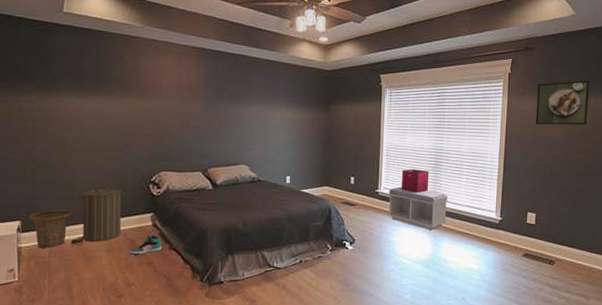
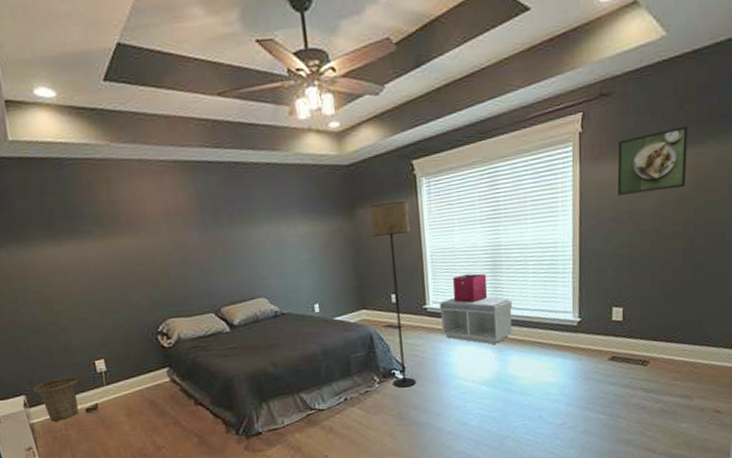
laundry hamper: present [78,184,125,242] -> none [81,342,138,408]
sneaker: present [130,234,162,255] -> none [151,391,186,416]
floor lamp: none [342,103,373,258] -> present [369,201,417,388]

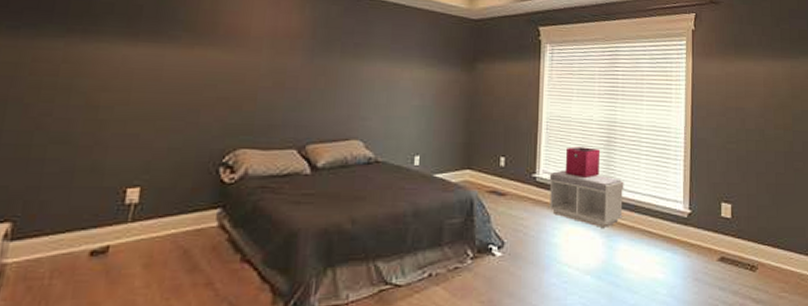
basket: present [32,375,80,422] -> none [24,204,98,264]
floor lamp: present [369,201,417,388] -> none [488,61,530,268]
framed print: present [617,126,689,195] -> none [725,41,784,95]

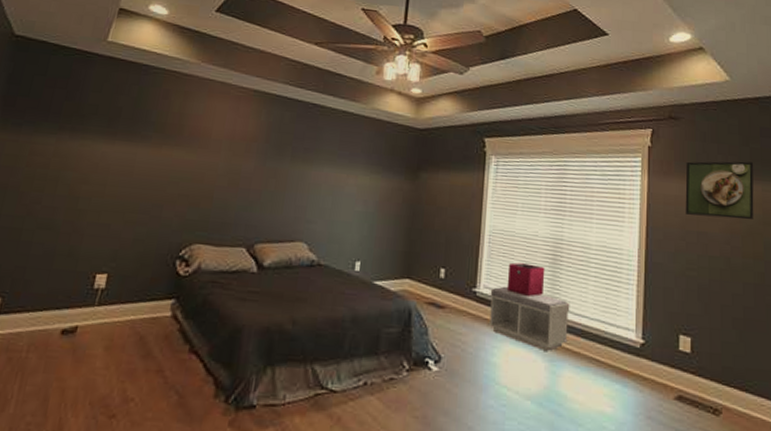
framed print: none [725,41,784,95] -> present [685,161,754,220]

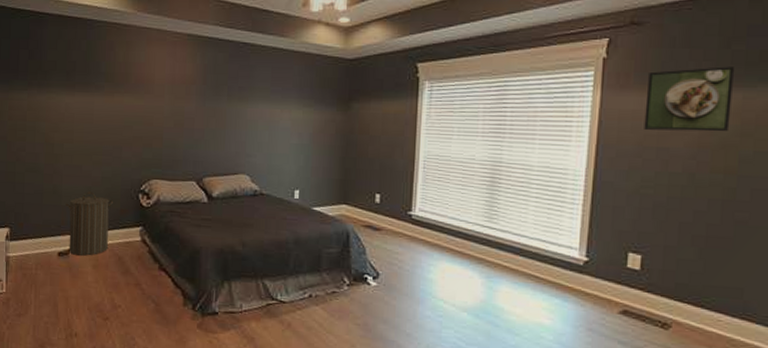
laundry hamper: none [76,255,143,335] -> present [65,191,113,256]
bench: present [488,286,570,351] -> none [424,209,509,268]
storage bin: present [506,262,545,296] -> none [442,186,483,218]

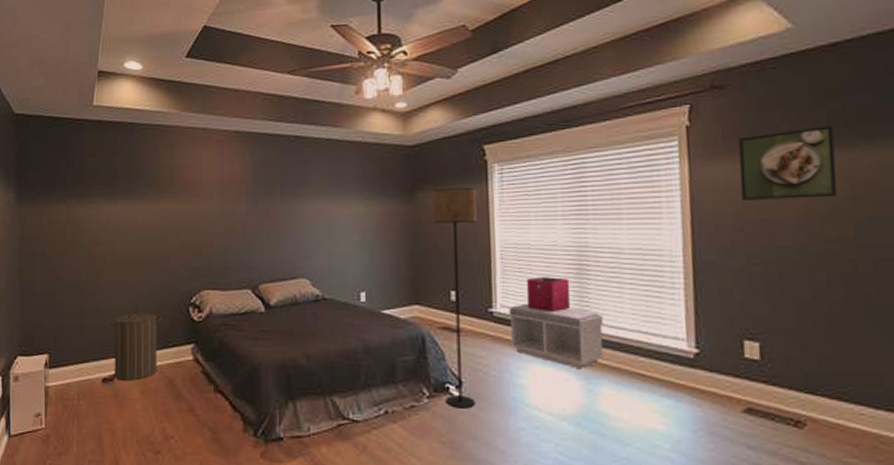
floor lamp: none [363,100,407,297] -> present [432,187,477,409]
bench: none [424,209,509,268] -> present [508,303,604,368]
storage bin: none [442,186,483,218] -> present [526,277,571,311]

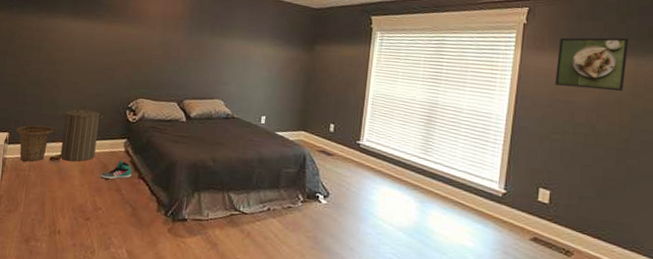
basket: none [56,339,104,388] -> present [15,125,55,162]
sneaker: none [168,372,205,398] -> present [101,160,132,180]
floor lamp: present [432,187,477,409] -> none [315,44,361,214]
bench: present [508,303,604,368] -> none [369,140,441,194]
storage bin: present [526,277,571,311] -> none [386,121,421,150]

